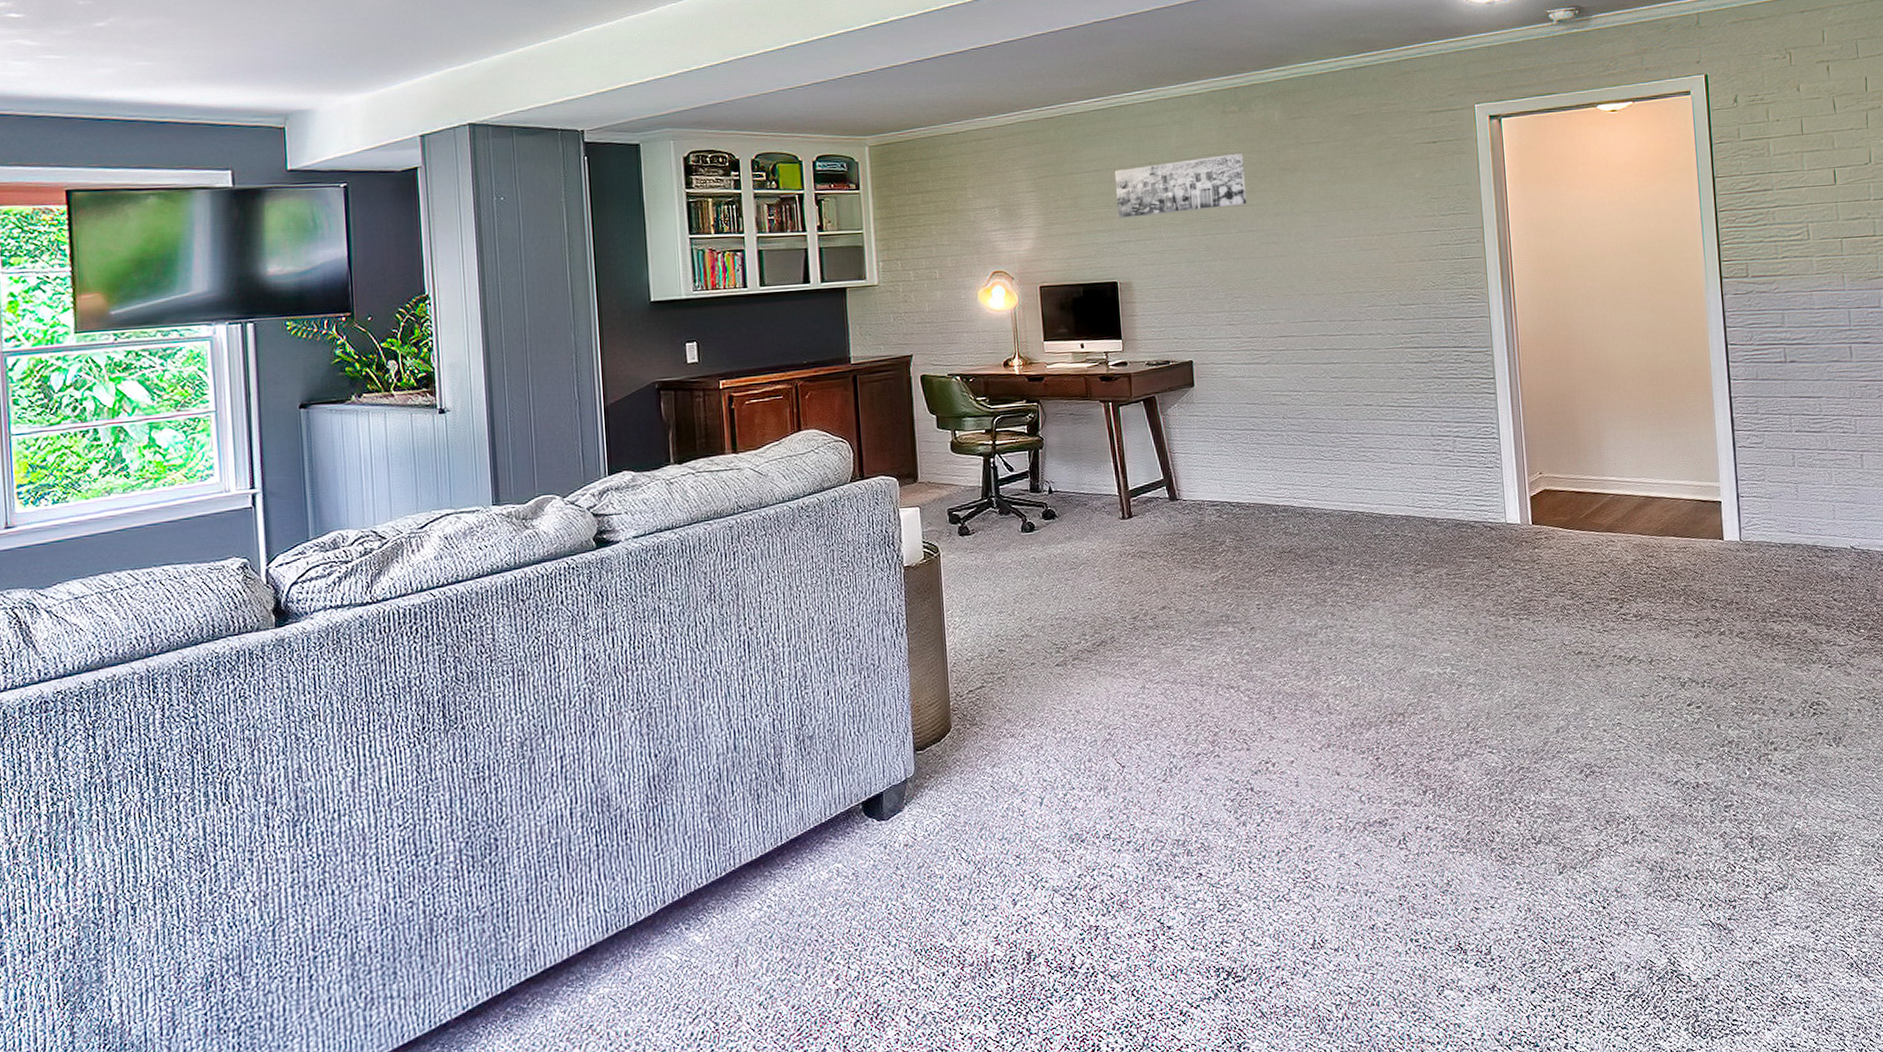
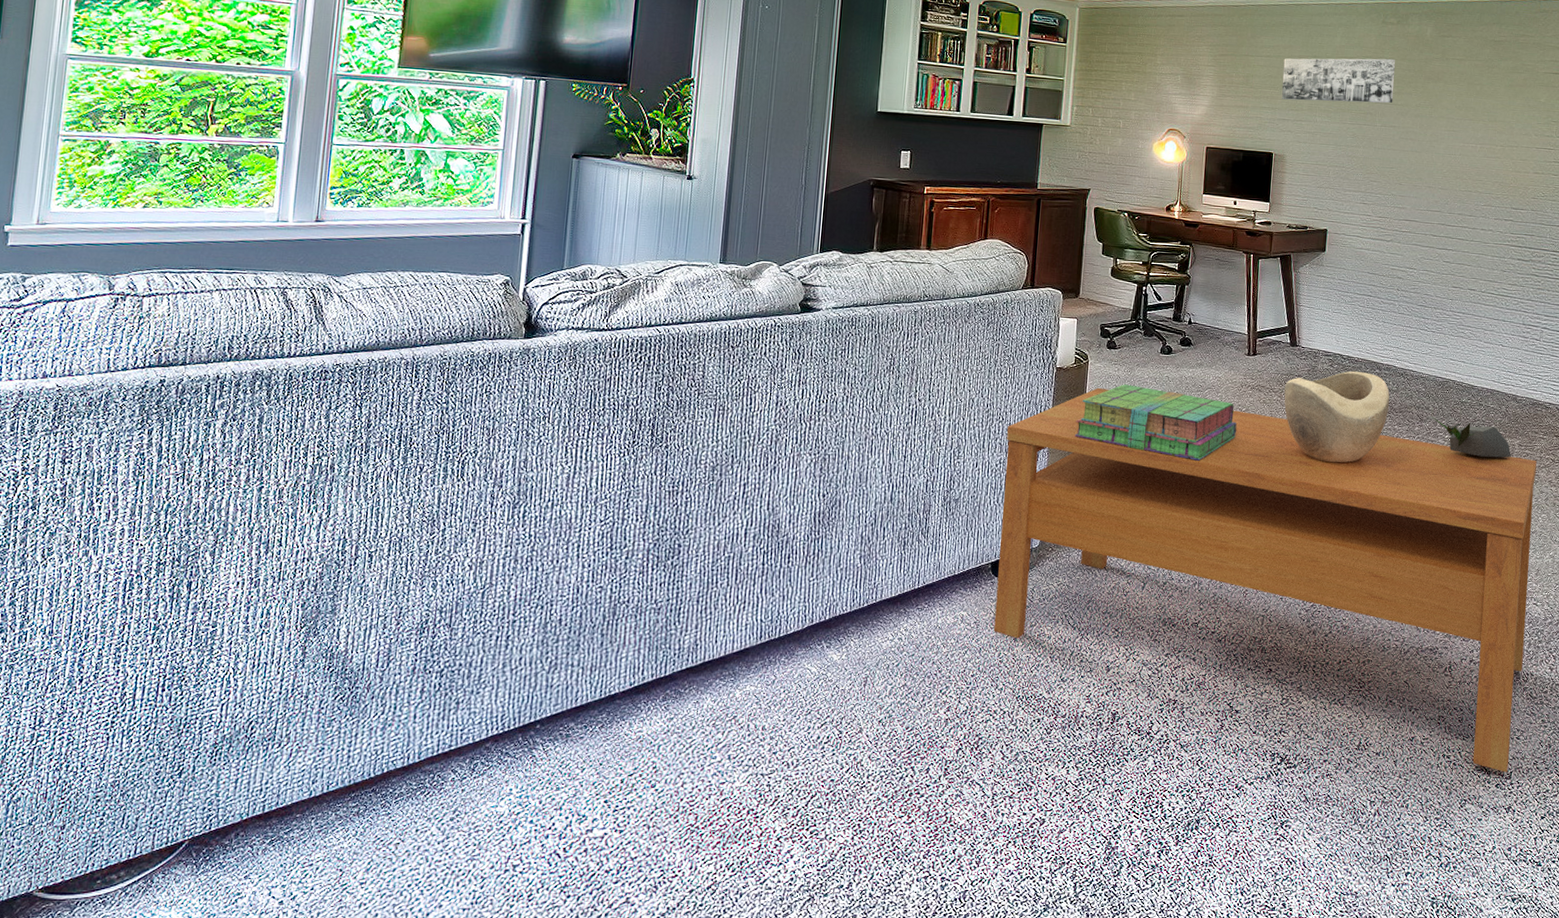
coffee table: none [858,582,1487,948] -> present [993,387,1537,773]
stack of books: none [935,573,1123,649] -> present [1075,384,1238,461]
decorative bowl: none [1170,517,1293,628] -> present [1284,371,1390,463]
succulent plant: none [1345,557,1440,595] -> present [1433,418,1511,458]

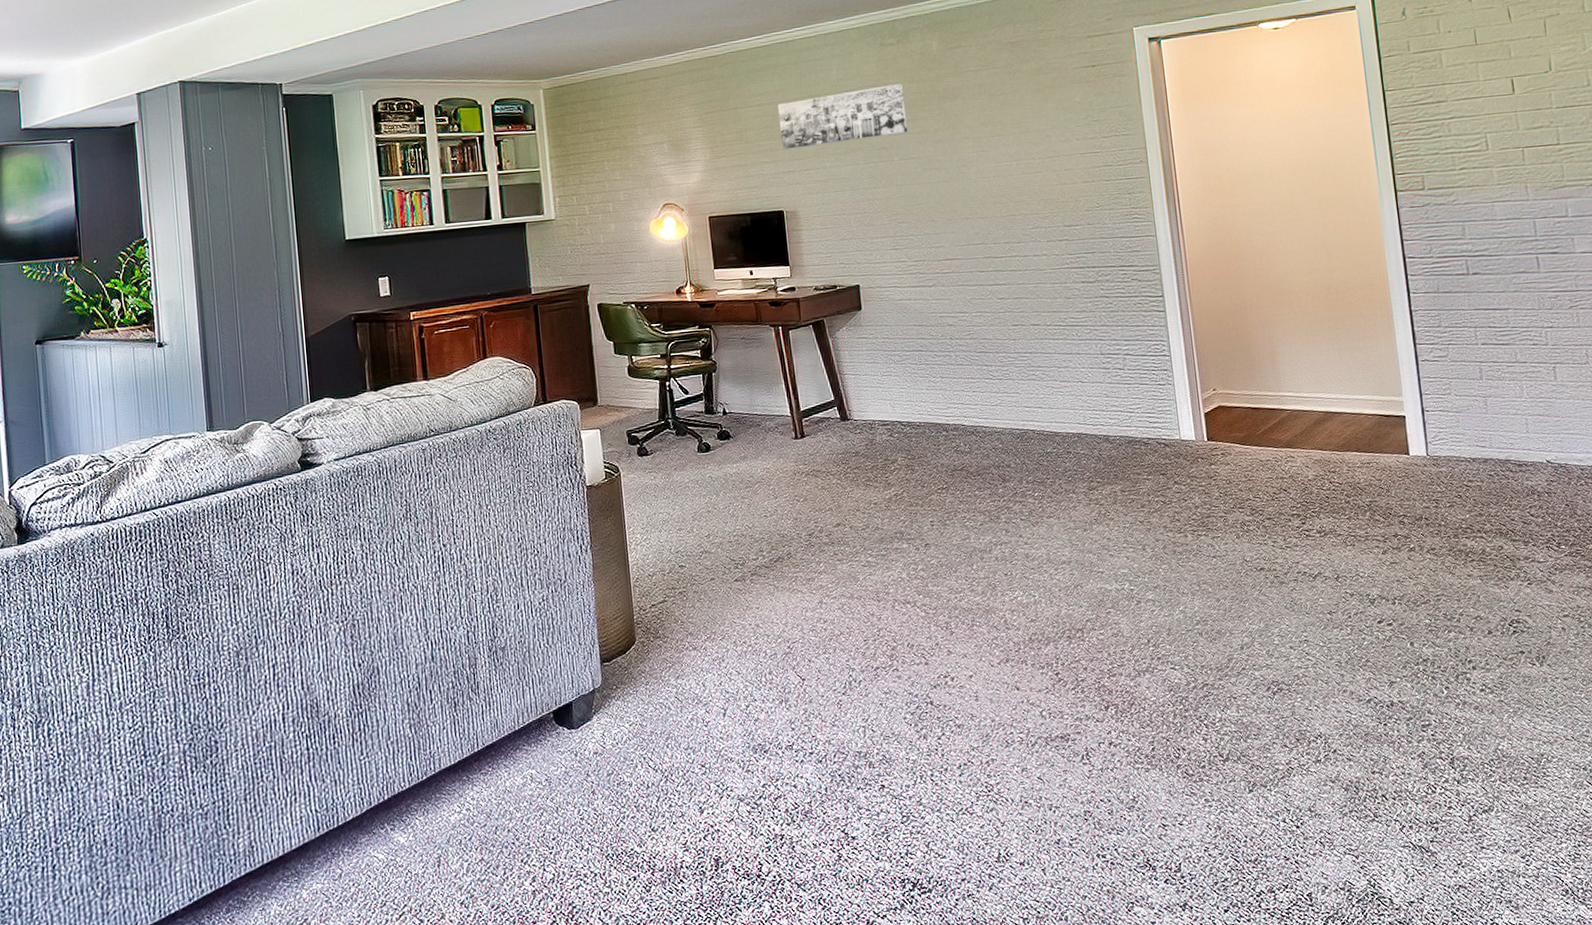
coffee table: present [993,387,1537,773] -> none [545,500,1176,865]
stack of books: present [1075,384,1238,461] -> none [618,492,799,565]
decorative bowl: present [1284,371,1390,463] -> none [843,436,965,544]
succulent plant: present [1433,418,1511,458] -> none [1017,474,1115,511]

